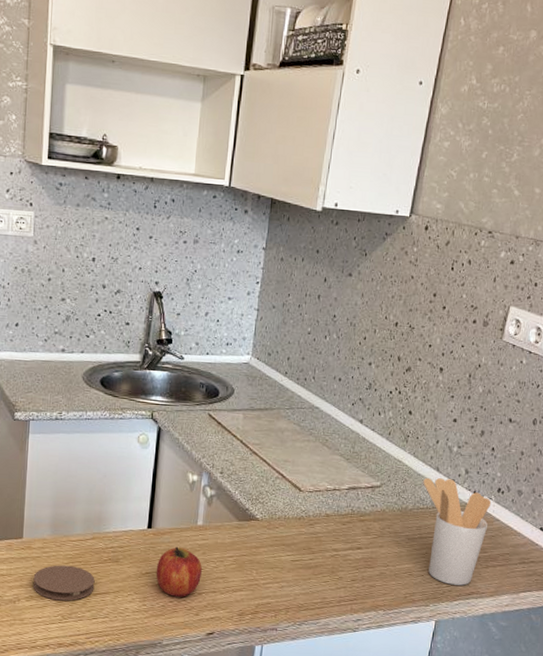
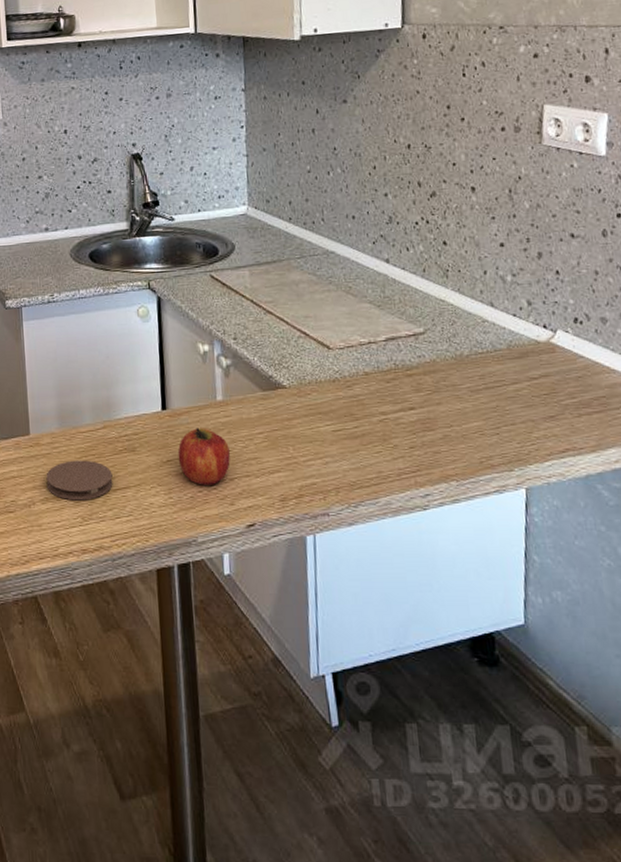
utensil holder: present [423,477,492,586] -> none [476,314,571,442]

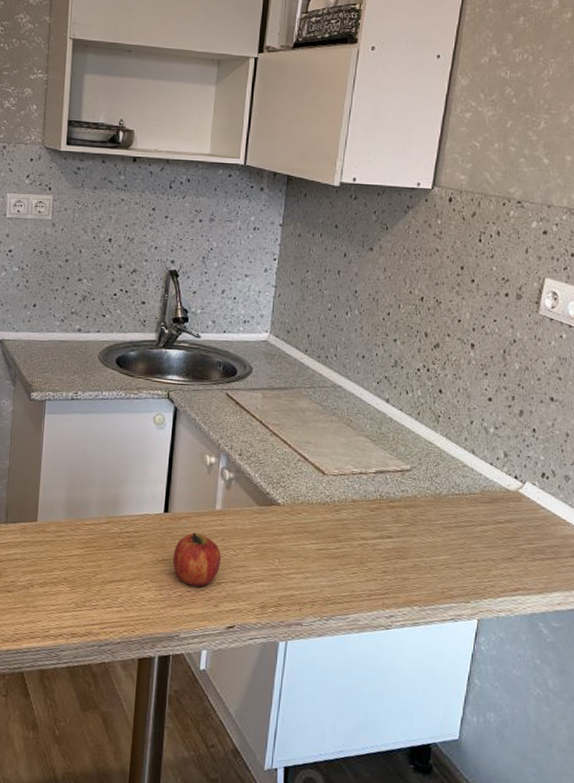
coaster: present [46,460,113,501] -> none [46,549,110,588]

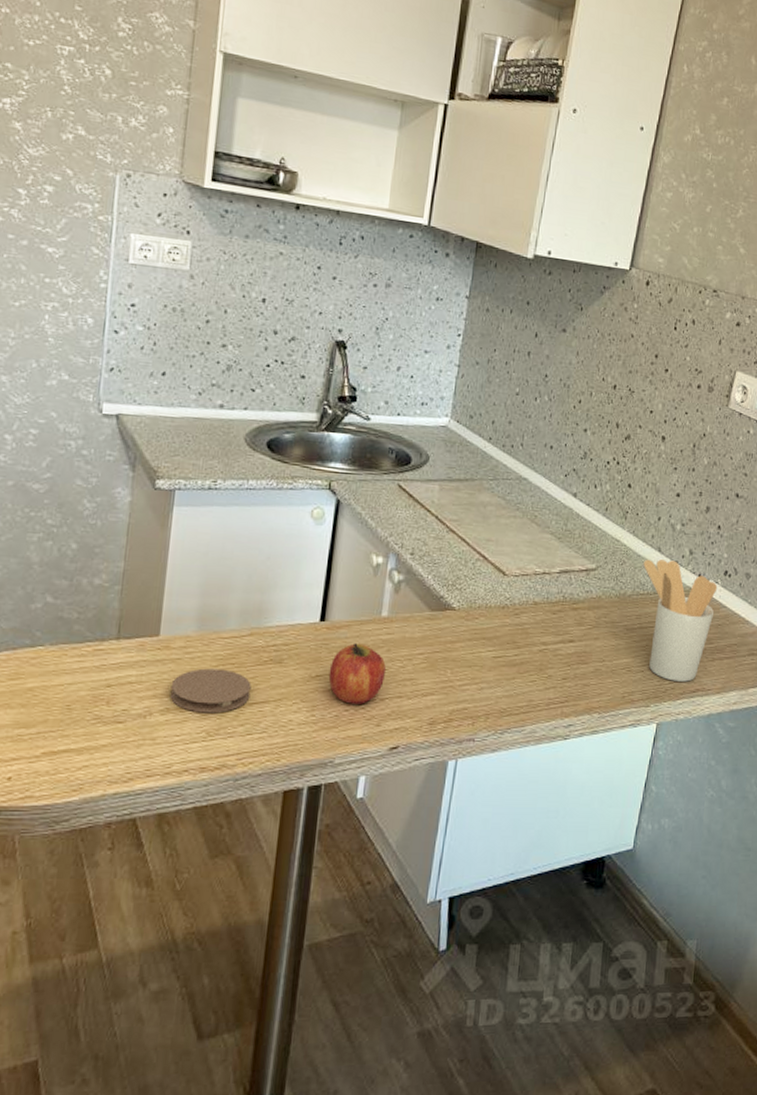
coaster: none [46,549,110,588] -> present [169,668,252,714]
utensil holder: none [457,460,535,581] -> present [643,559,718,682]

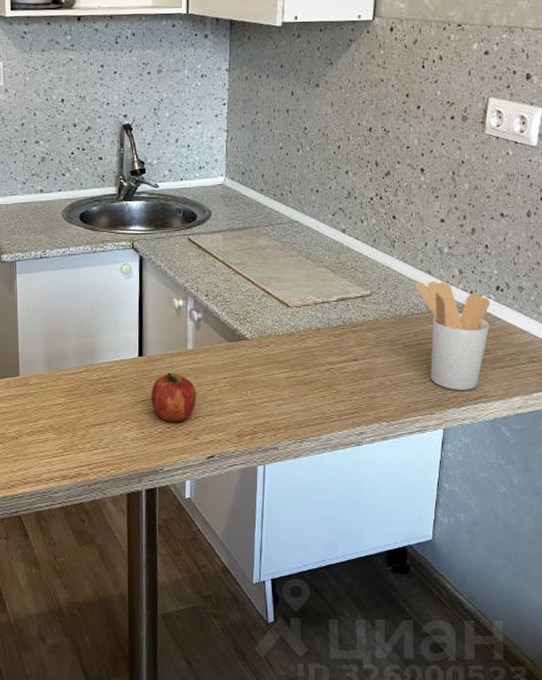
coaster: present [169,668,252,714] -> none [33,399,92,434]

